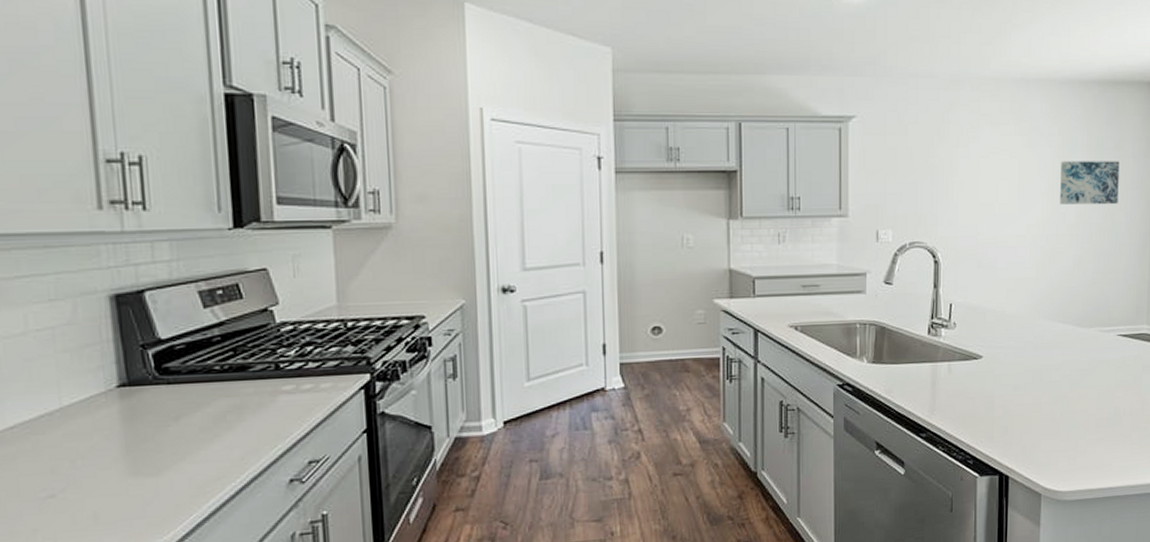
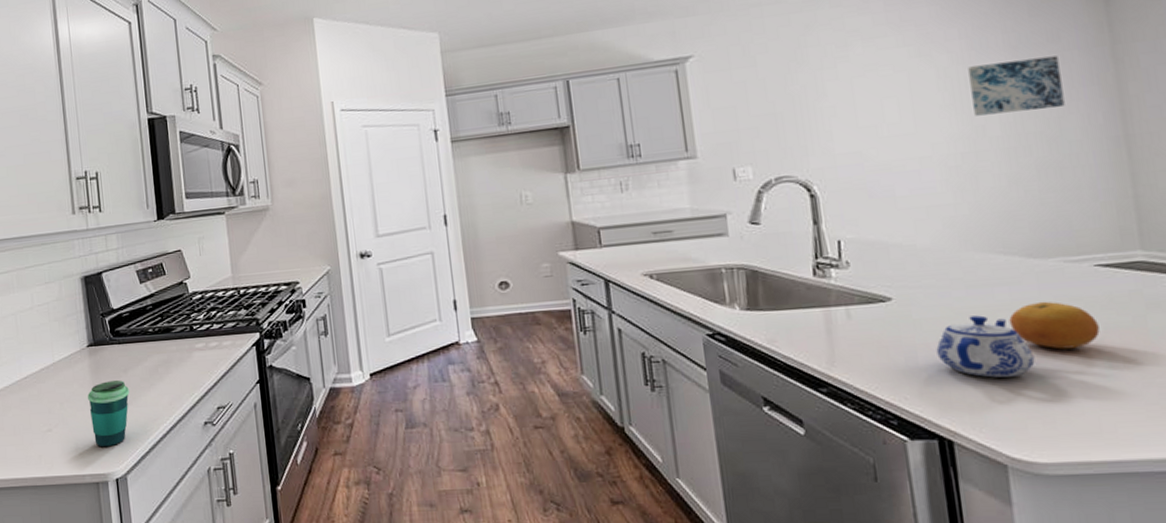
cup: none [116,430,182,515] -> present [88,380,129,448]
teapot: none [1007,373,1070,424] -> present [936,315,1035,378]
fruit: none [1058,362,1113,402] -> present [1009,301,1100,350]

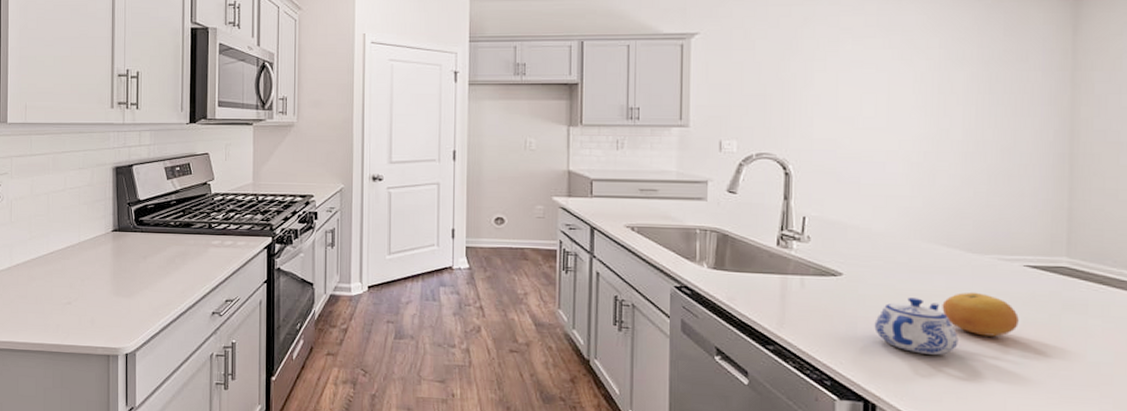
cup: present [88,380,129,448] -> none [108,265,146,325]
wall art: present [968,56,1065,116] -> none [942,74,1023,120]

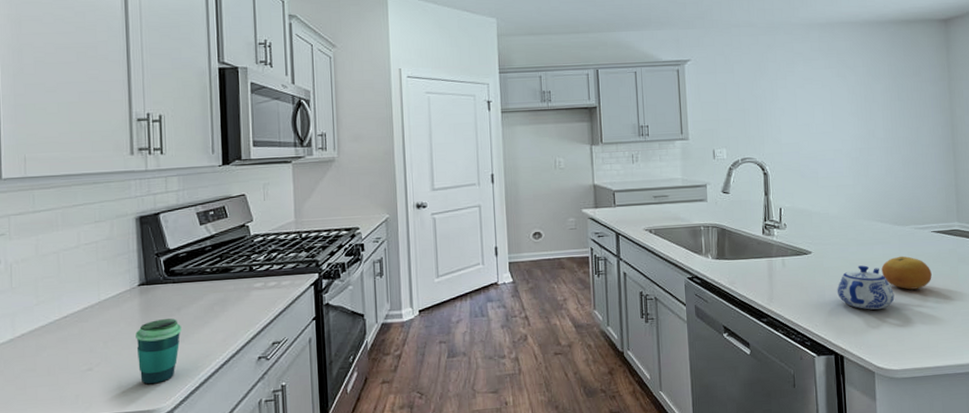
cup: none [108,265,146,325] -> present [135,318,181,385]

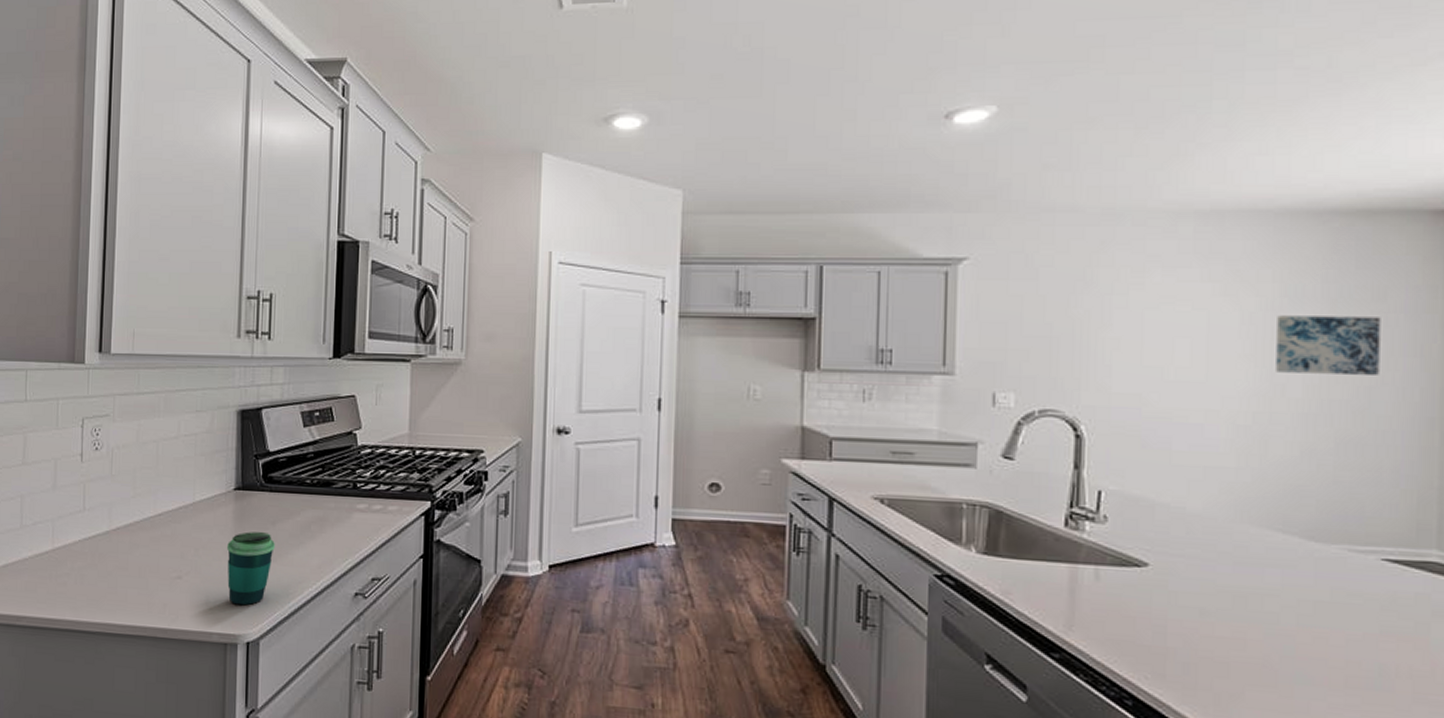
teapot: present [837,265,895,310] -> none [1189,596,1297,671]
wall art: none [867,85,921,123] -> present [1276,315,1381,375]
fruit: present [881,256,932,290] -> none [1276,591,1375,649]

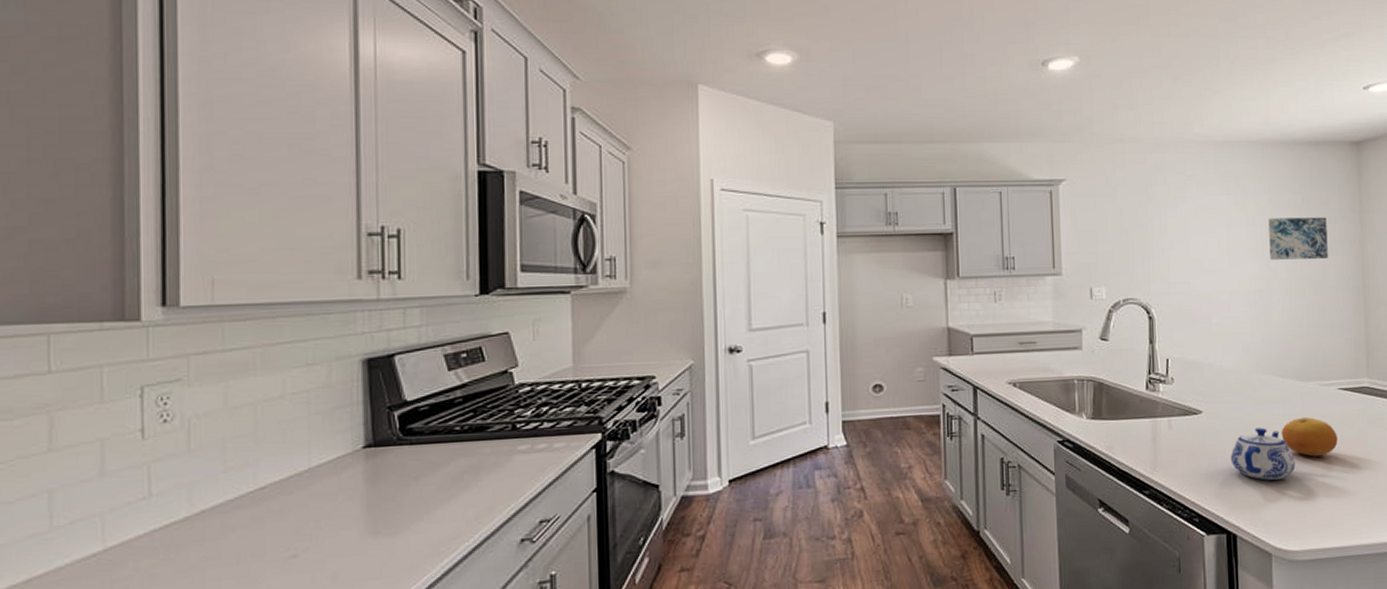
cup: present [227,532,275,606] -> none [358,490,420,576]
teapot: none [1189,596,1297,671] -> present [1230,427,1296,480]
fruit: none [1276,591,1375,649] -> present [1281,417,1338,457]

